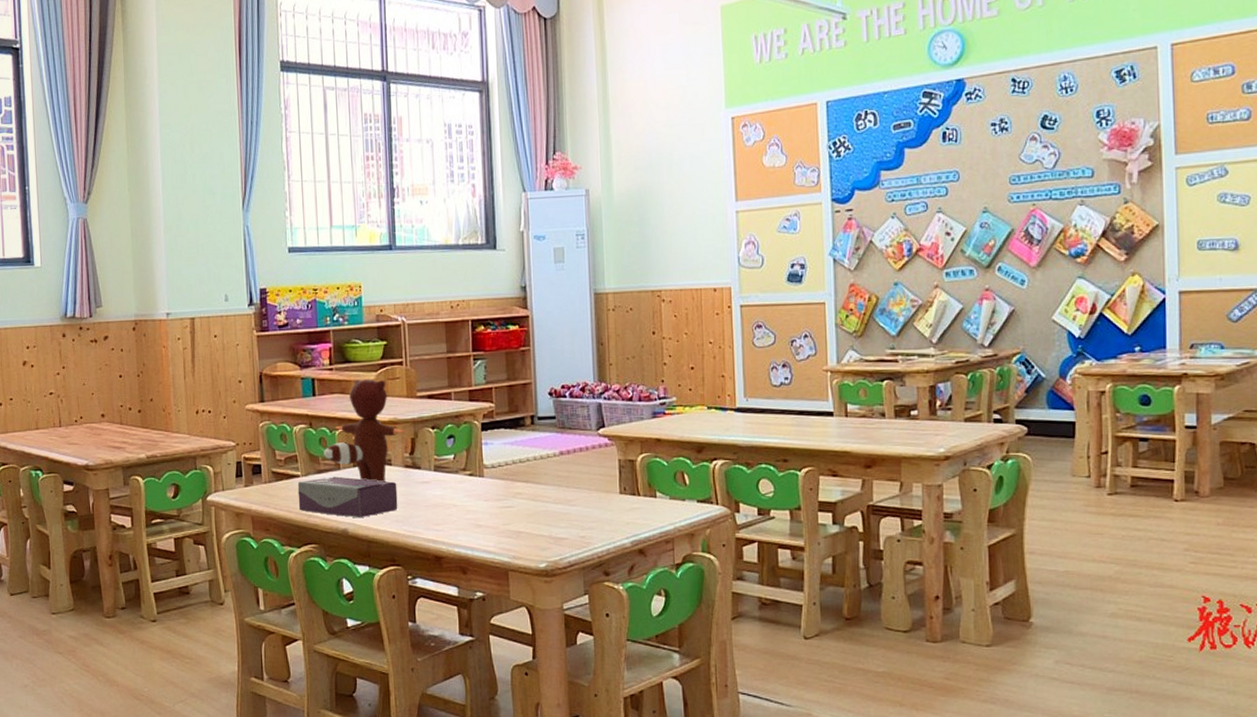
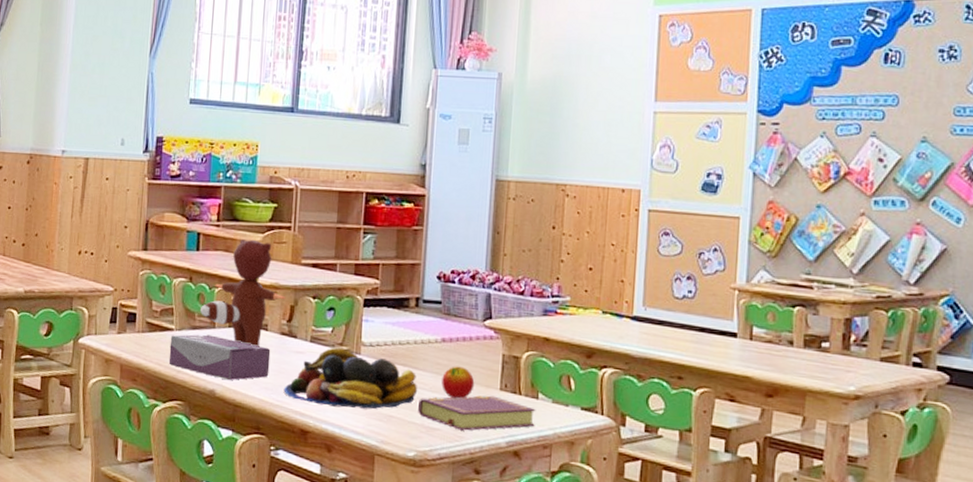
fruit bowl: none [414,473,543,530] -> present [283,347,418,409]
book: none [544,500,656,537] -> present [418,394,536,431]
apple: none [564,476,596,507] -> present [441,366,475,399]

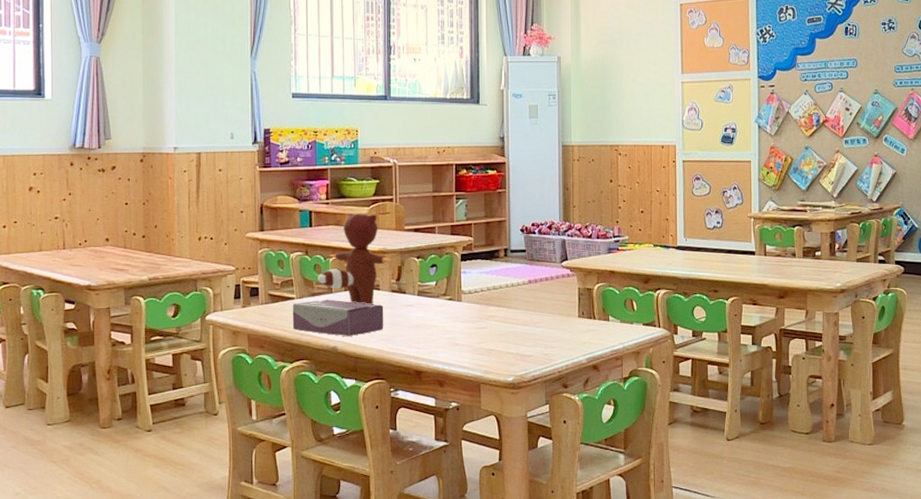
fruit bowl: present [283,347,418,409] -> none [398,298,512,348]
book: present [418,394,536,431] -> none [513,322,608,354]
apple: present [441,366,475,399] -> none [531,302,558,329]

